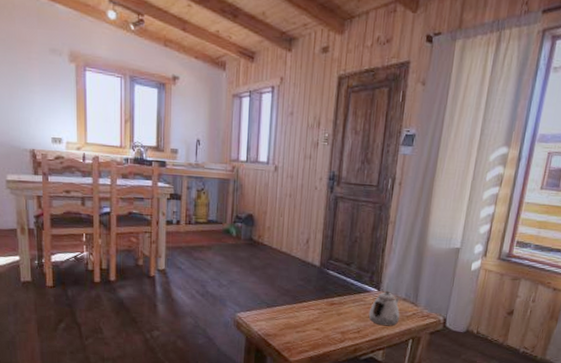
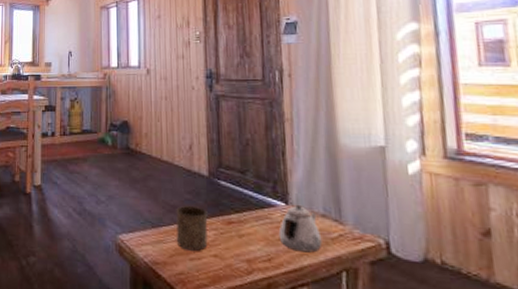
cup: none [287,290,315,326] -> present [176,206,208,251]

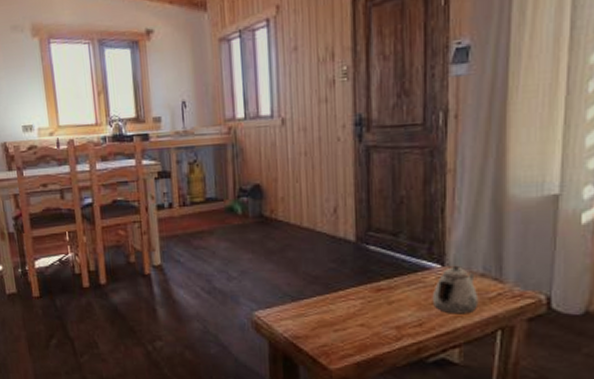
cup: present [176,206,208,251] -> none [319,276,354,322]

